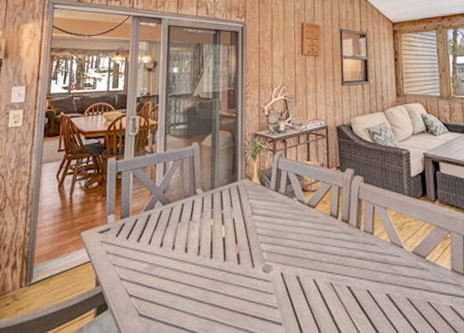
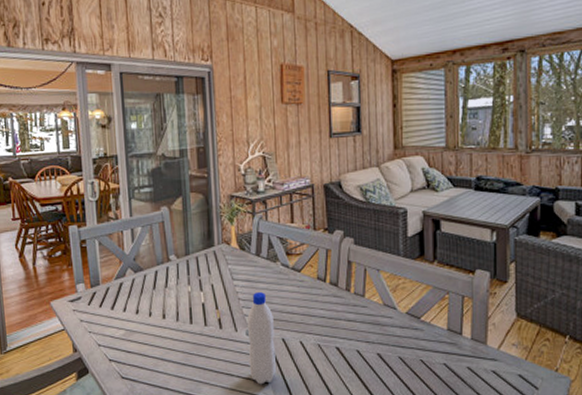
water bottle: none [265,228,290,326] -> present [247,292,276,385]

